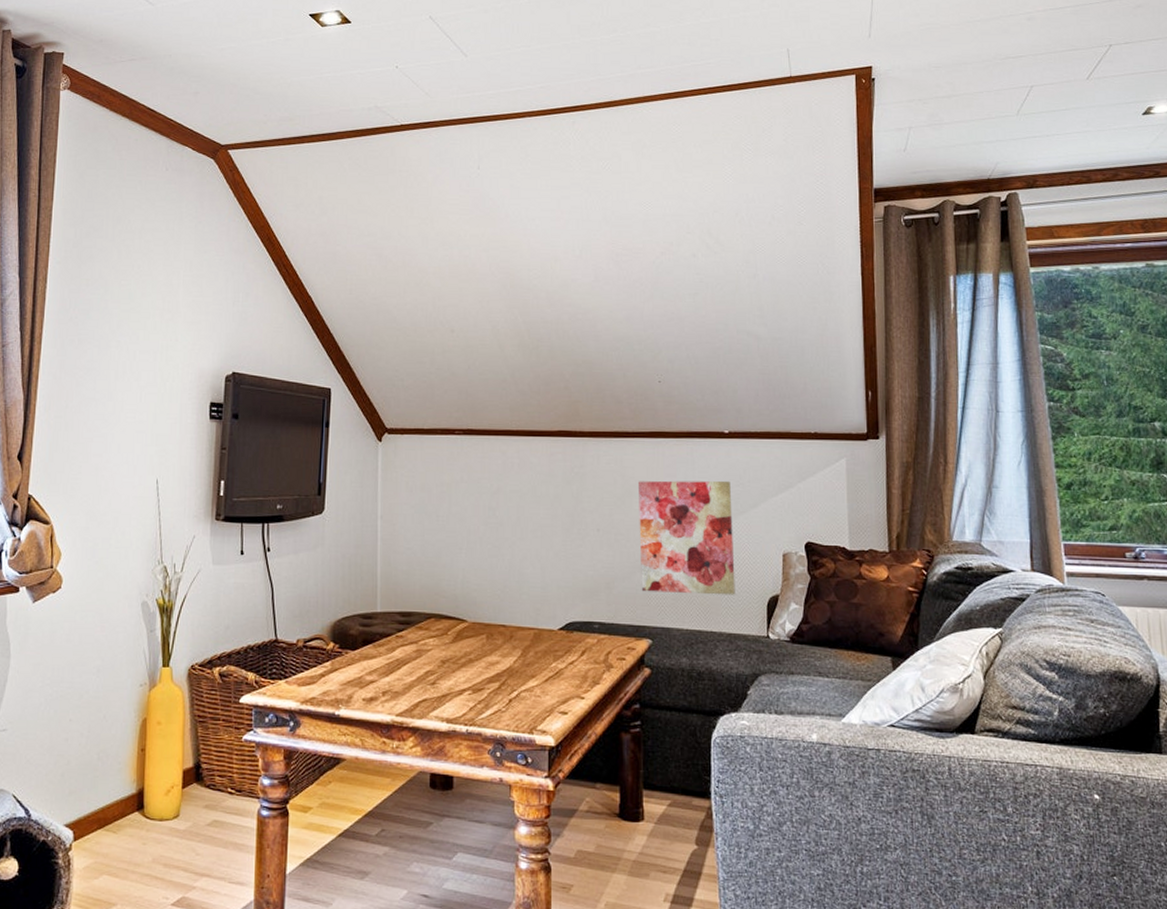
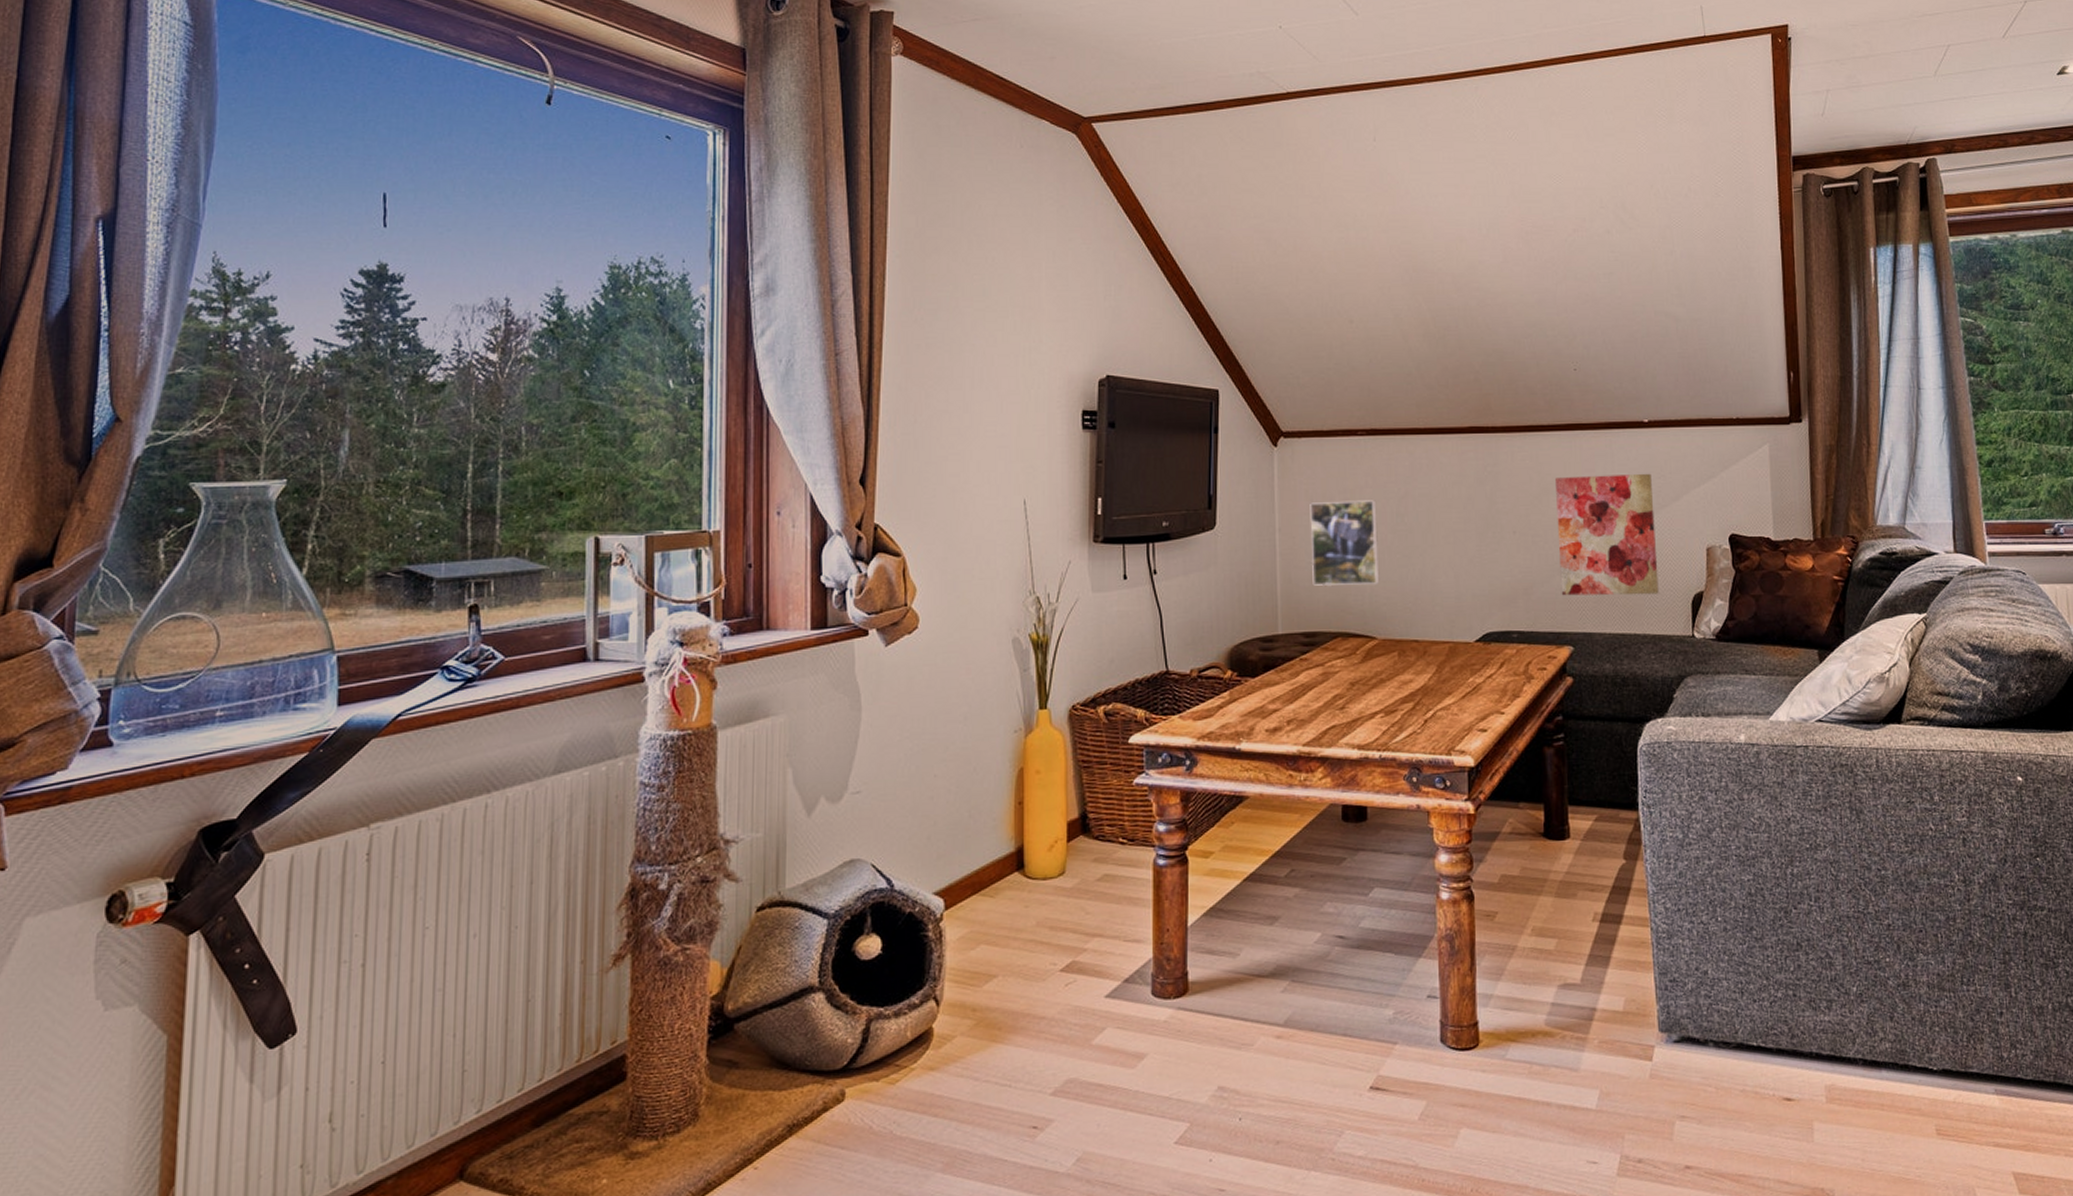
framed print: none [409,493,472,571] -> present [1310,500,1380,587]

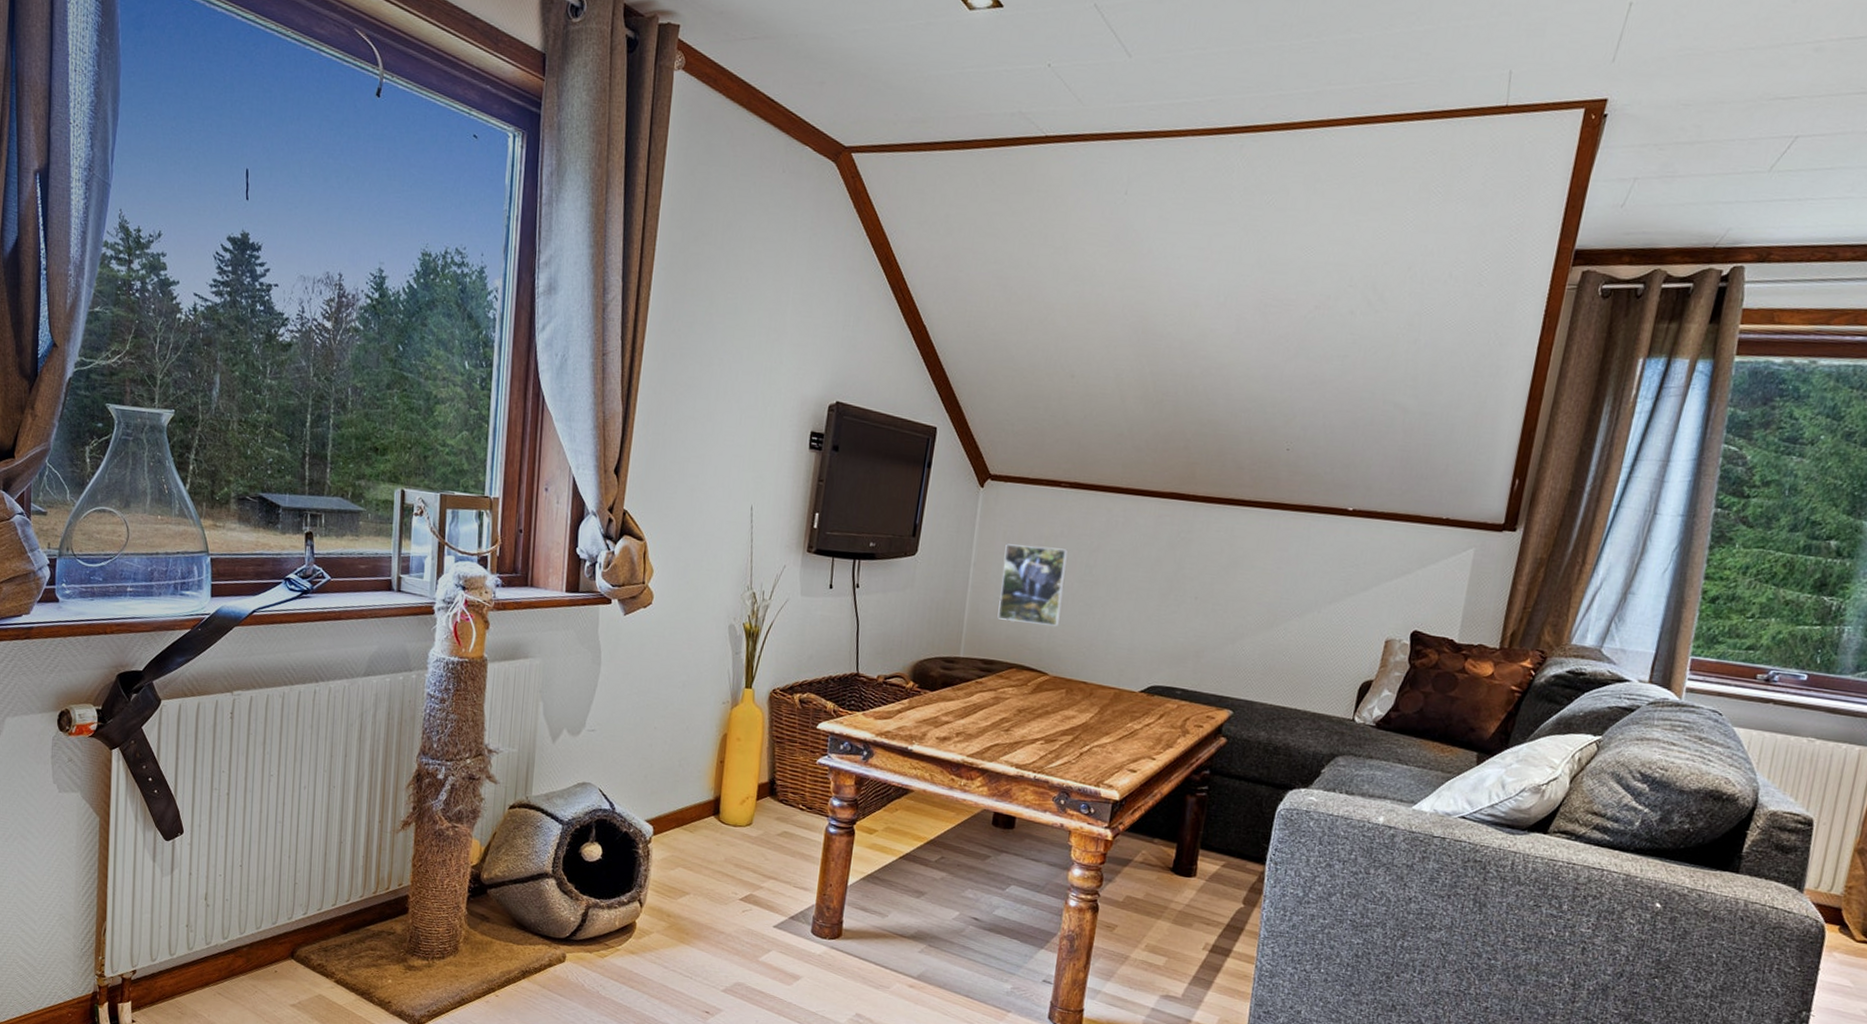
wall art: present [1554,473,1659,596] -> none [1230,552,1345,677]

